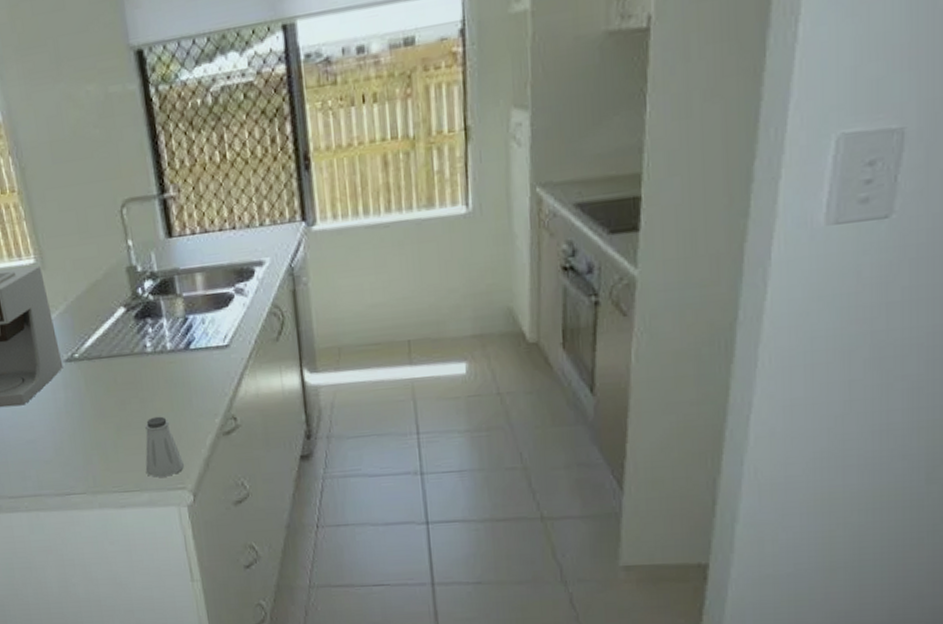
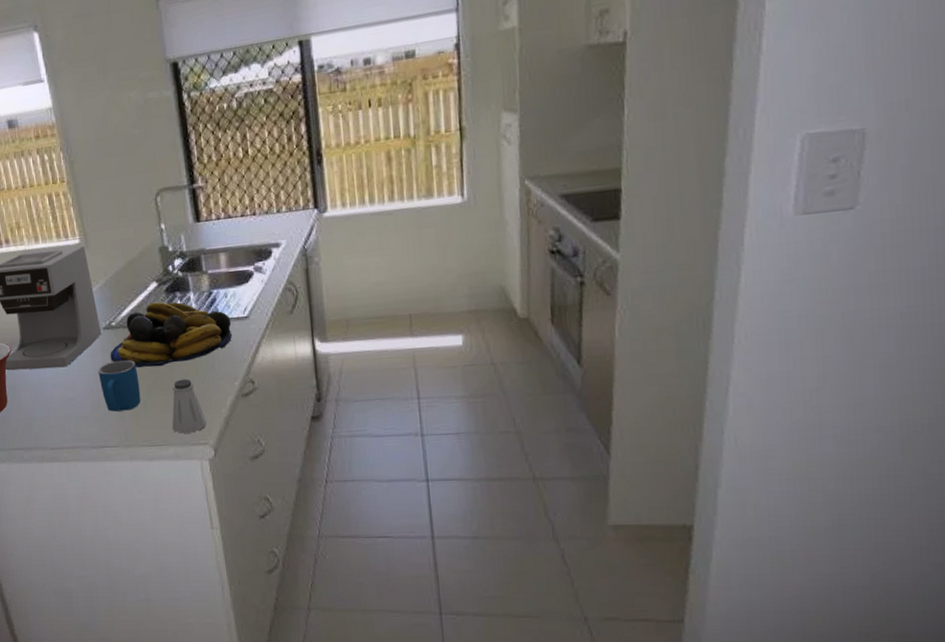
mug: none [60,396,110,455] -> present [98,359,141,412]
fruit bowl: none [73,329,211,405] -> present [110,301,232,367]

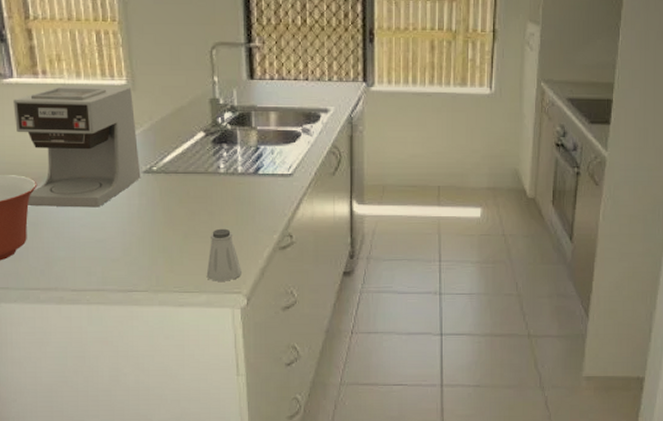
mug: present [98,359,141,412] -> none [133,205,177,256]
fruit bowl: present [110,301,232,367] -> none [148,151,276,215]

